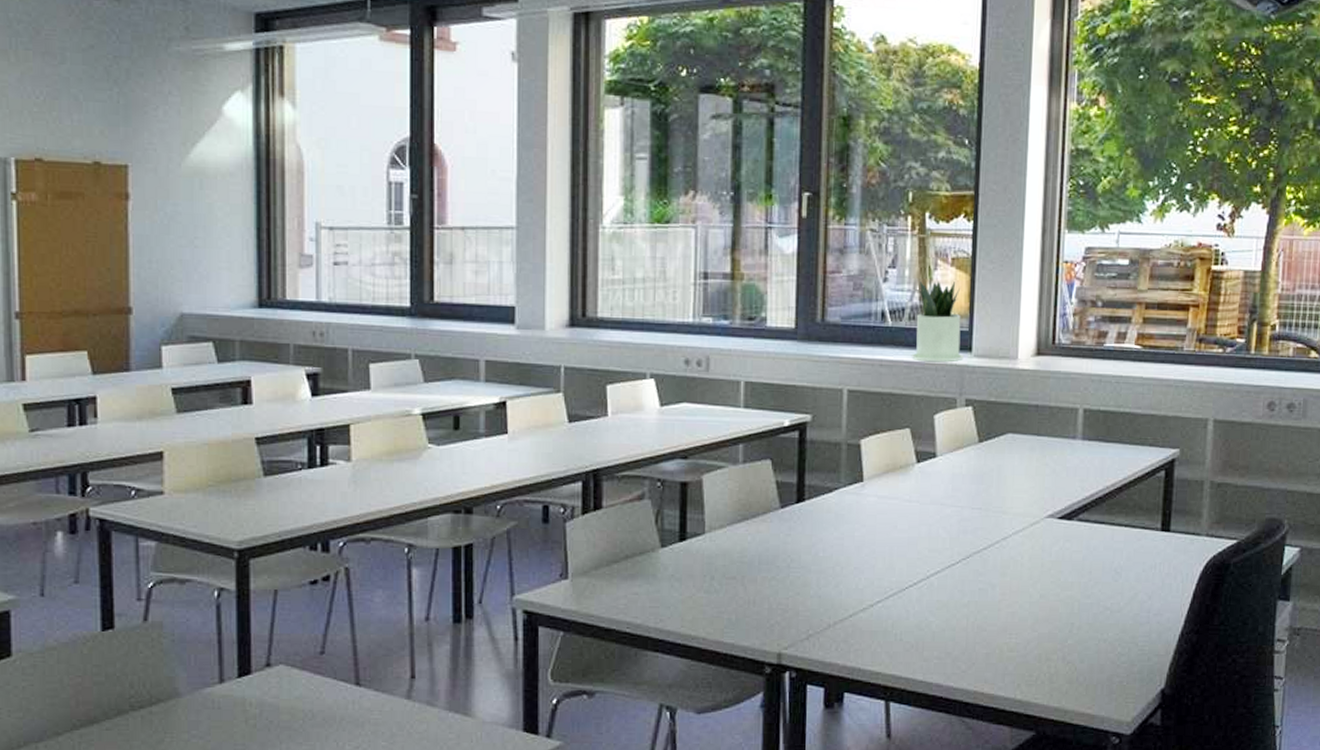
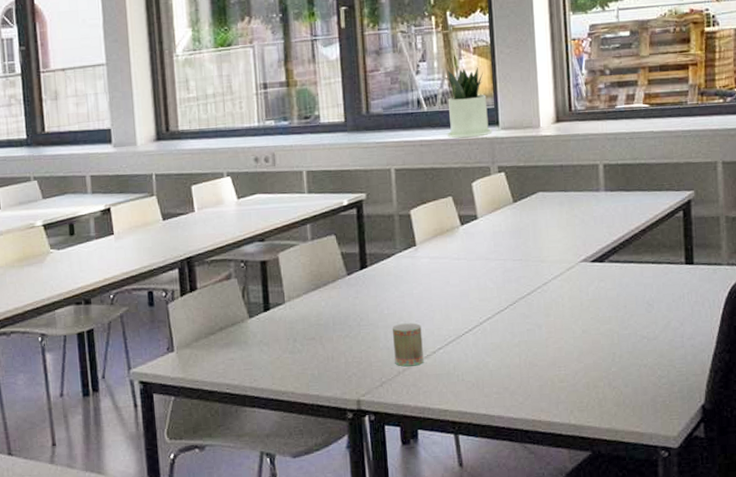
mug: none [825,569,860,620] -> present [392,323,424,367]

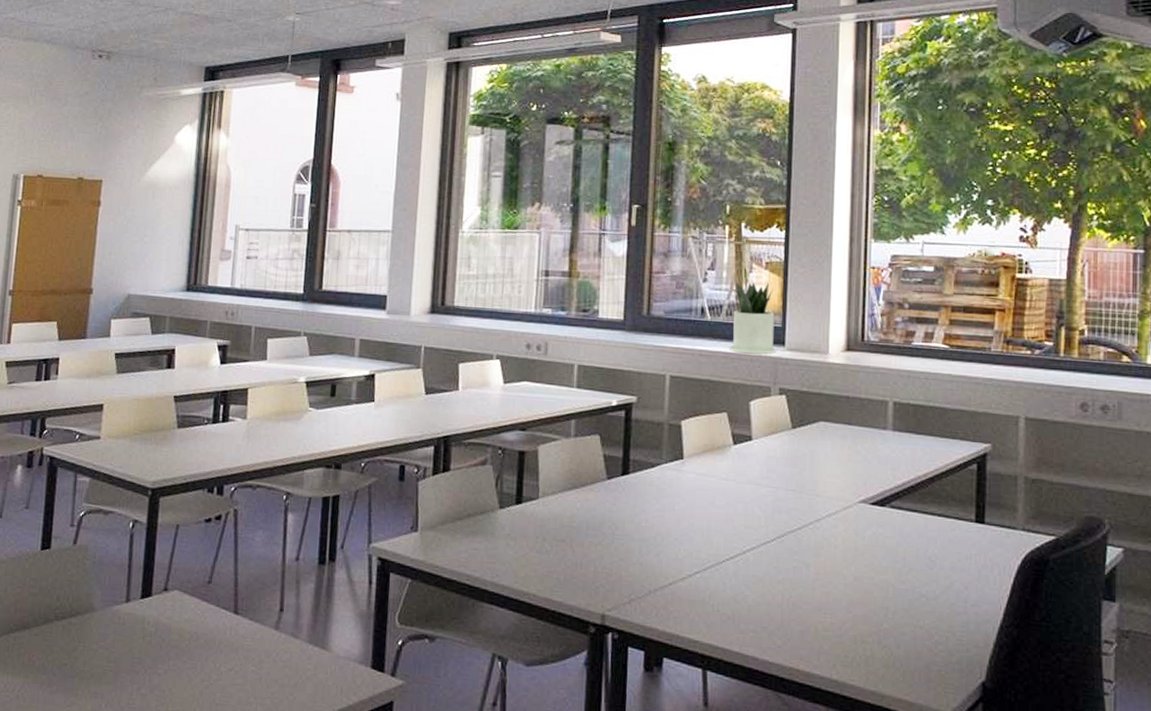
mug: present [392,323,424,367] -> none [647,539,680,588]

